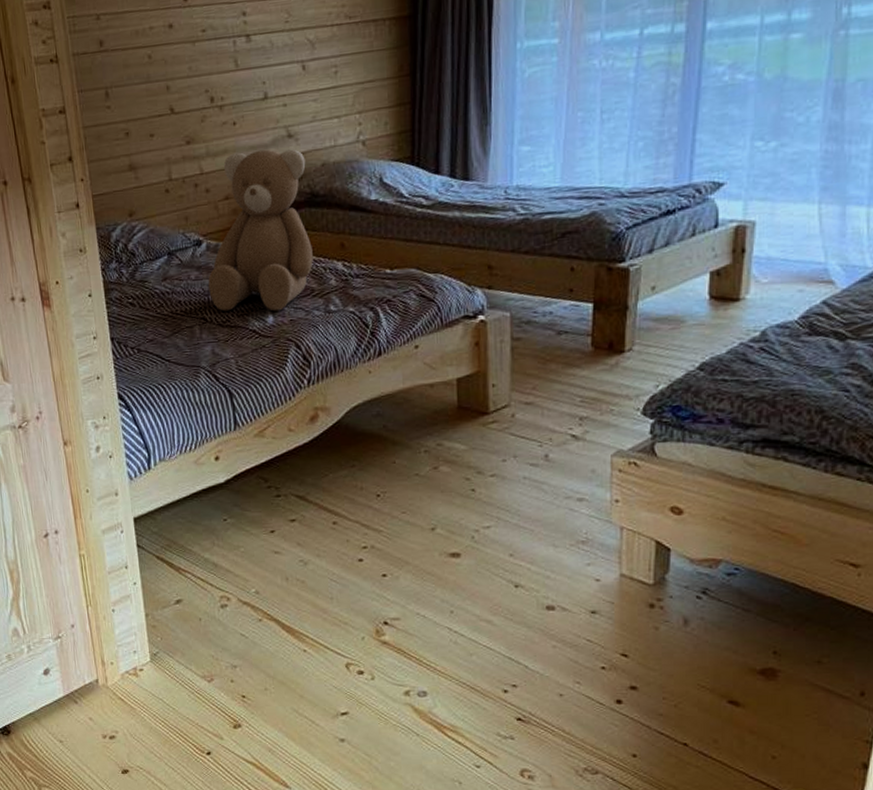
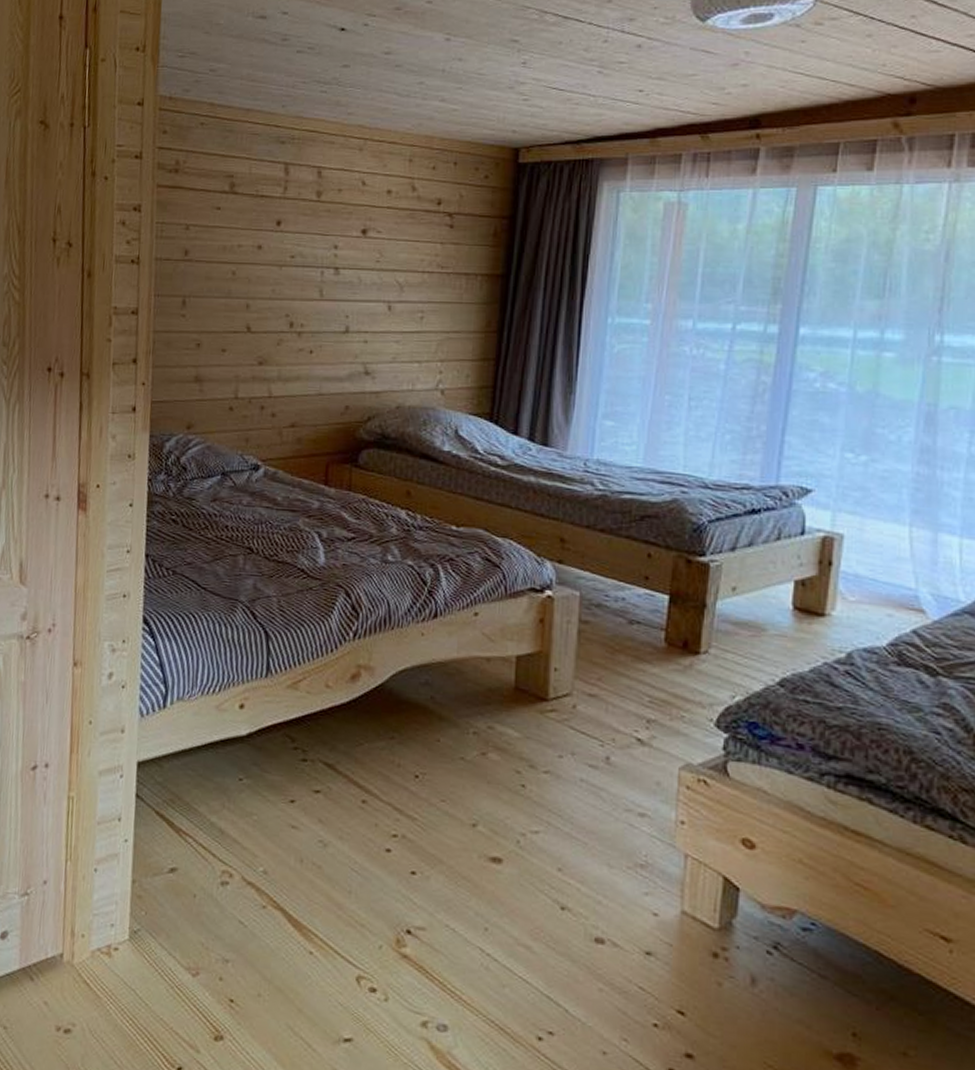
teddy bear: present [208,149,313,312] -> none [259,381,380,553]

